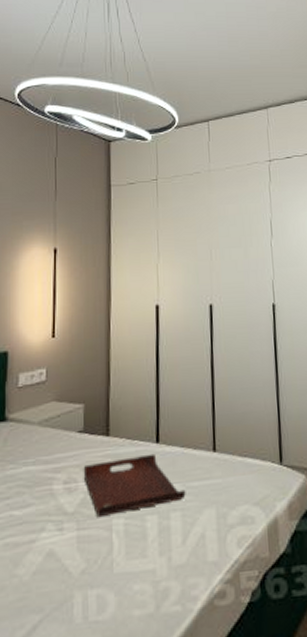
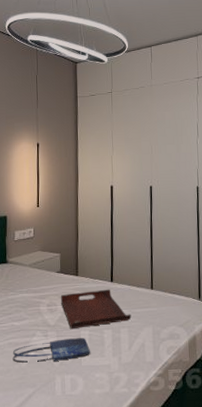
shopping bag: none [9,529,127,574] -> present [12,338,91,363]

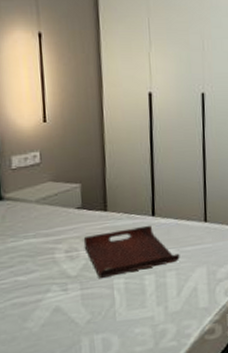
shopping bag: present [12,338,91,363] -> none [18,287,128,327]

